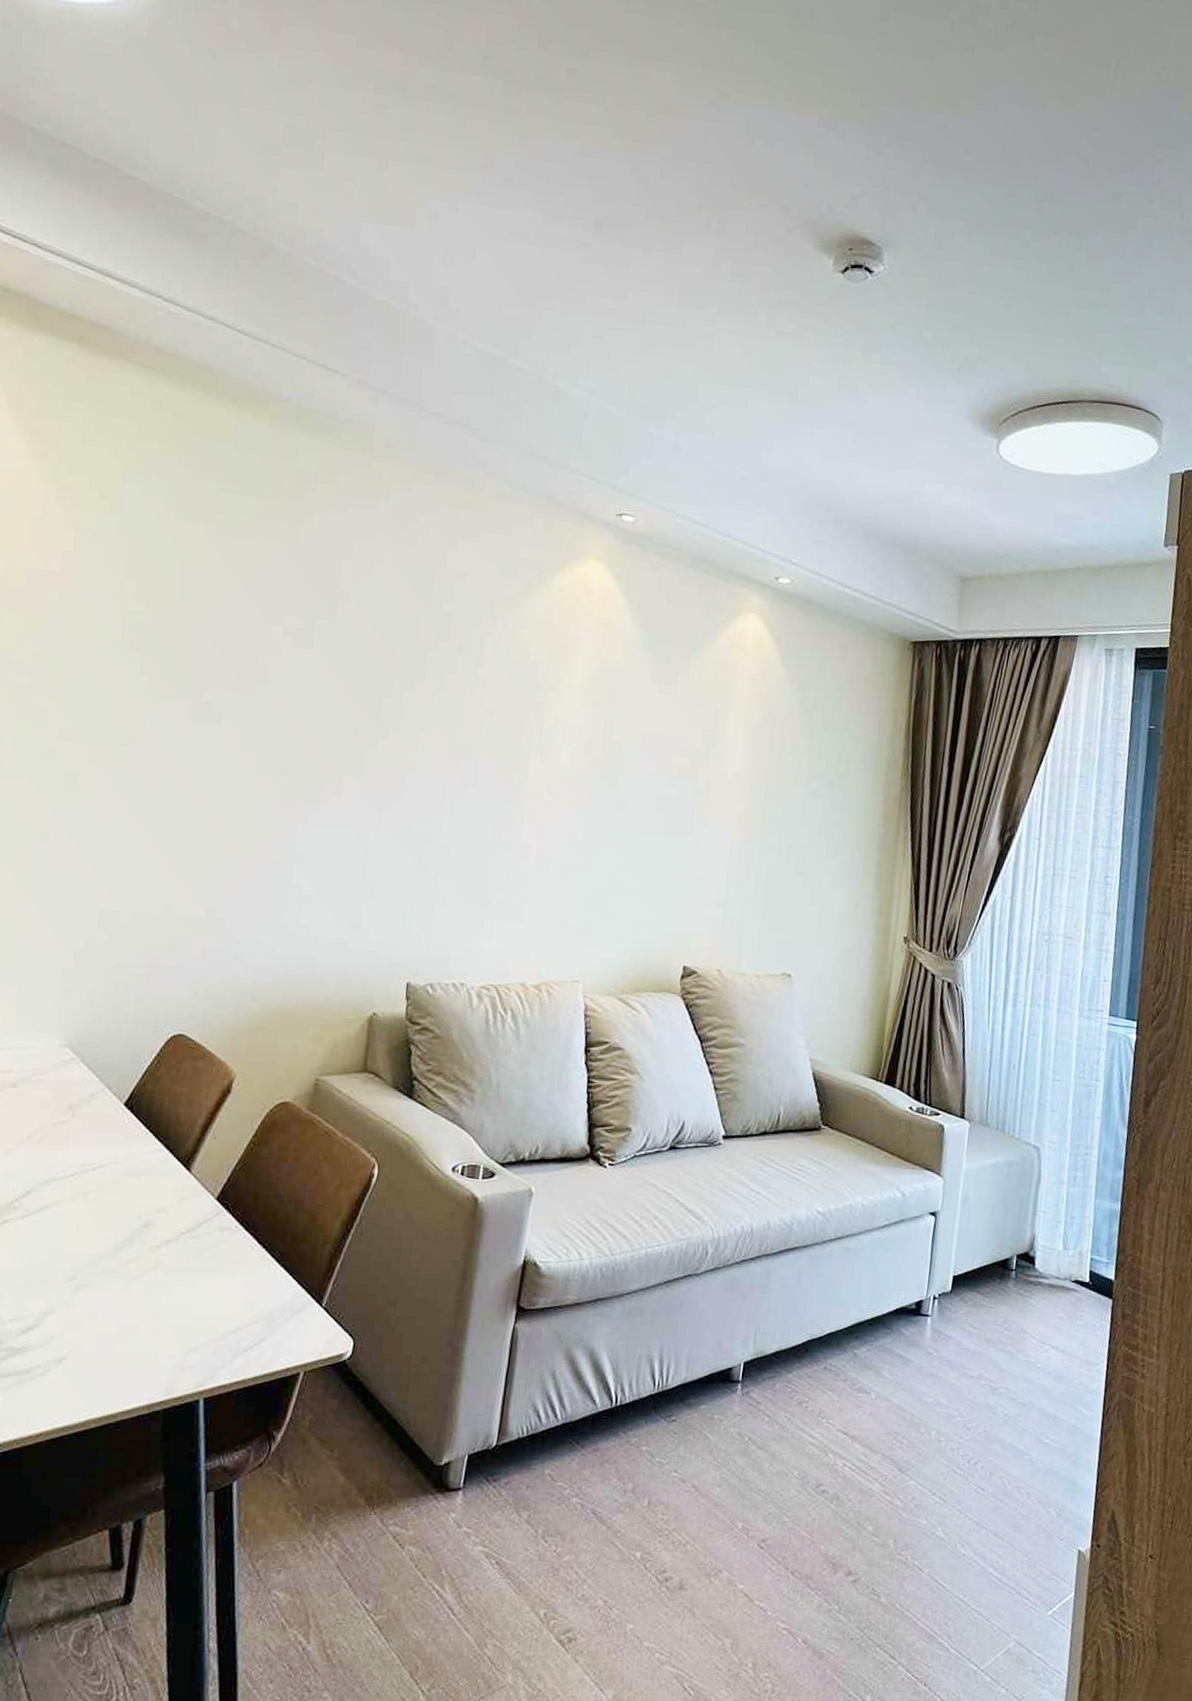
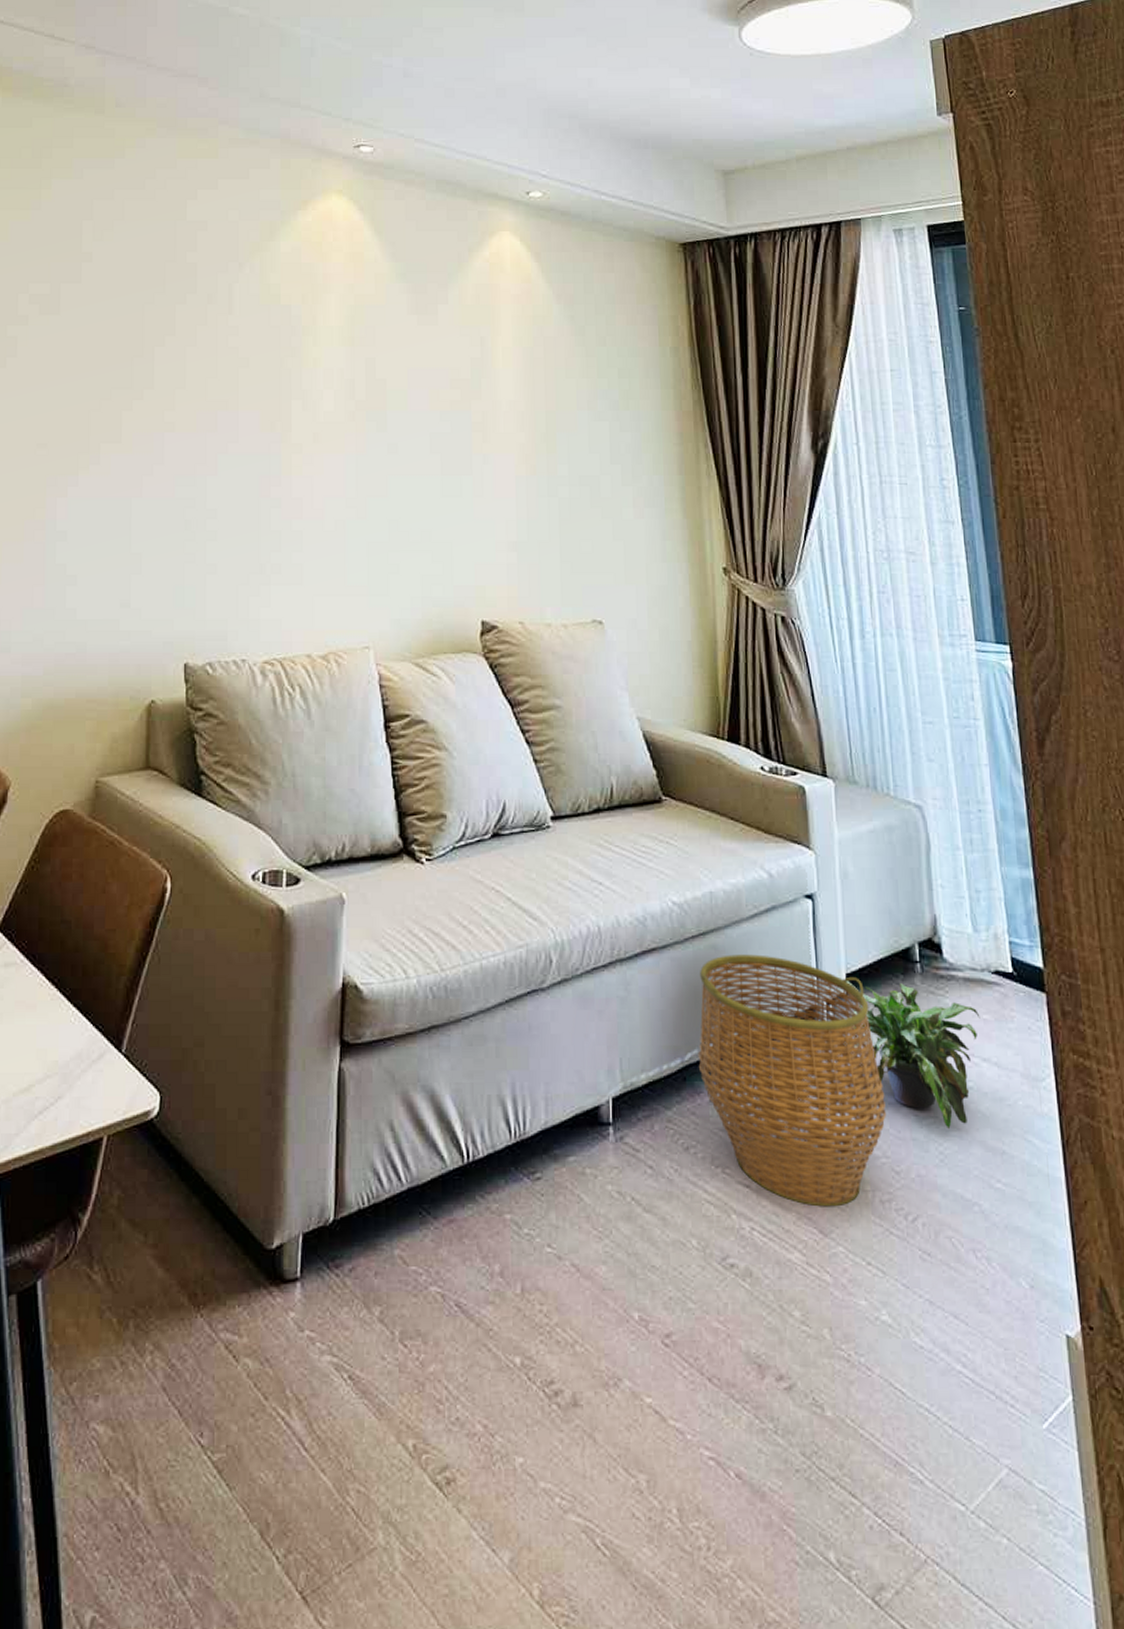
basket: none [819,1256,969,1452] -> present [698,954,886,1207]
potted plant: none [943,1281,1057,1399] -> present [845,981,980,1130]

